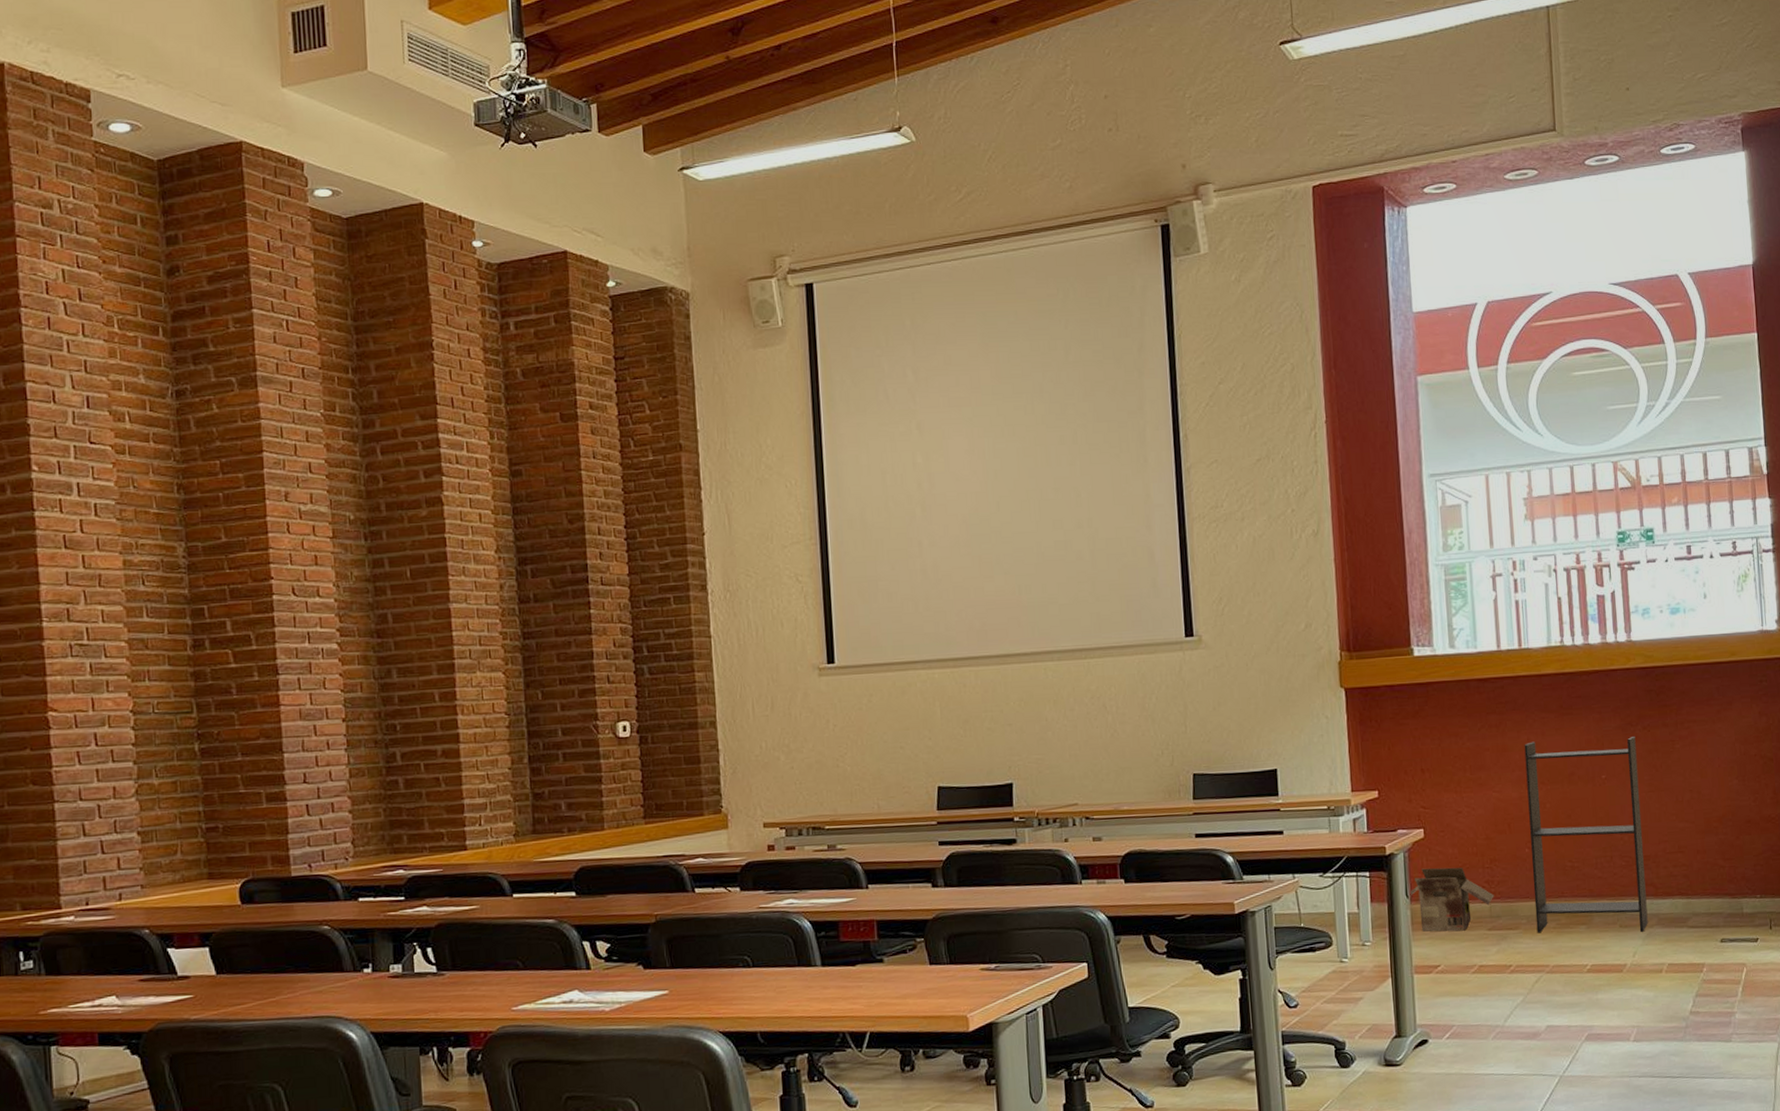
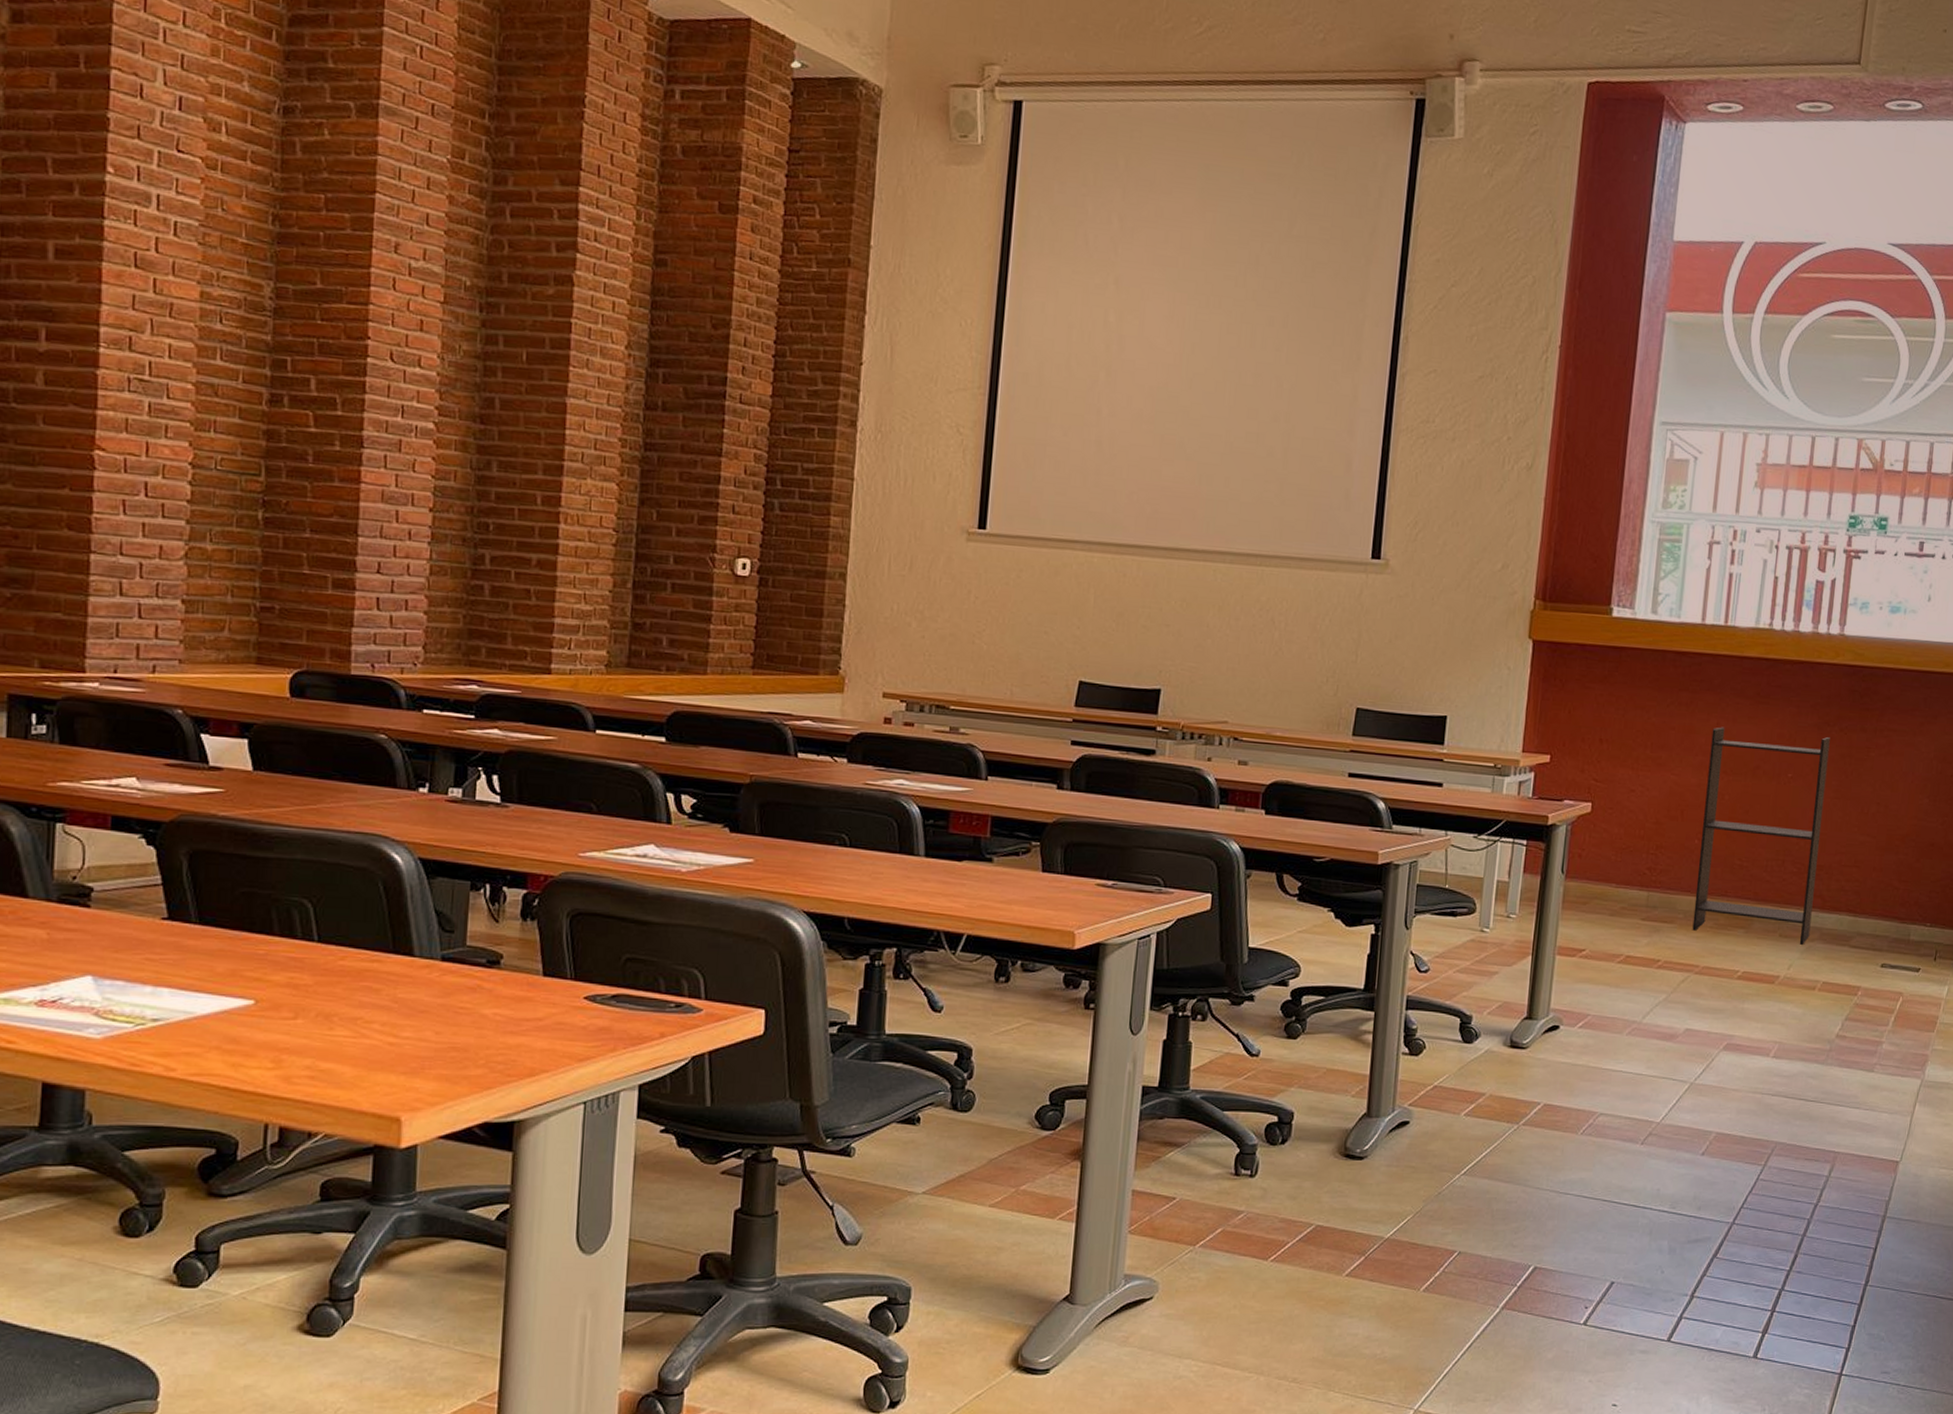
cardboard box: present [1408,867,1494,932] -> none [1565,844,1654,917]

